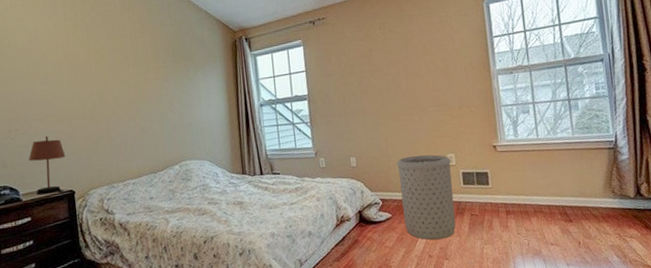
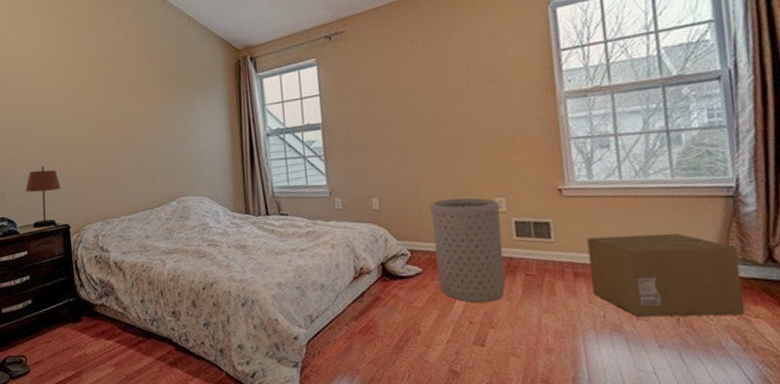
box: none [515,177,624,243] -> present [587,232,746,317]

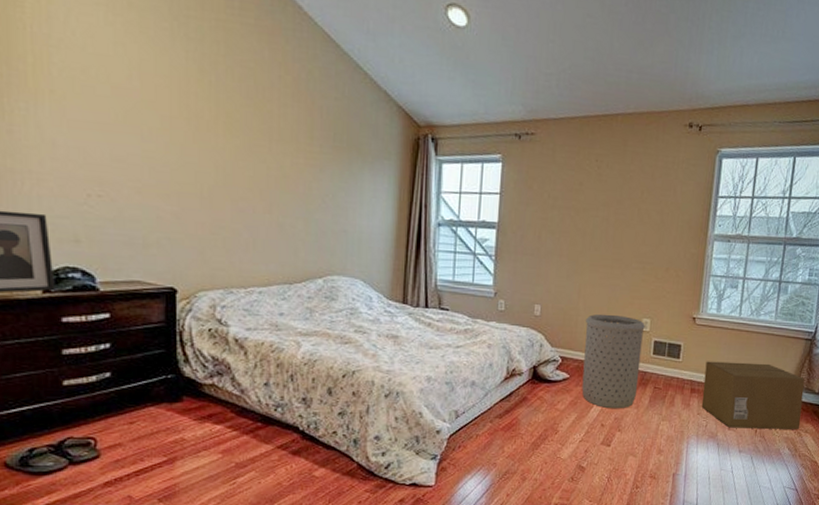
table lamp: present [25,165,61,229] -> none [114,211,169,289]

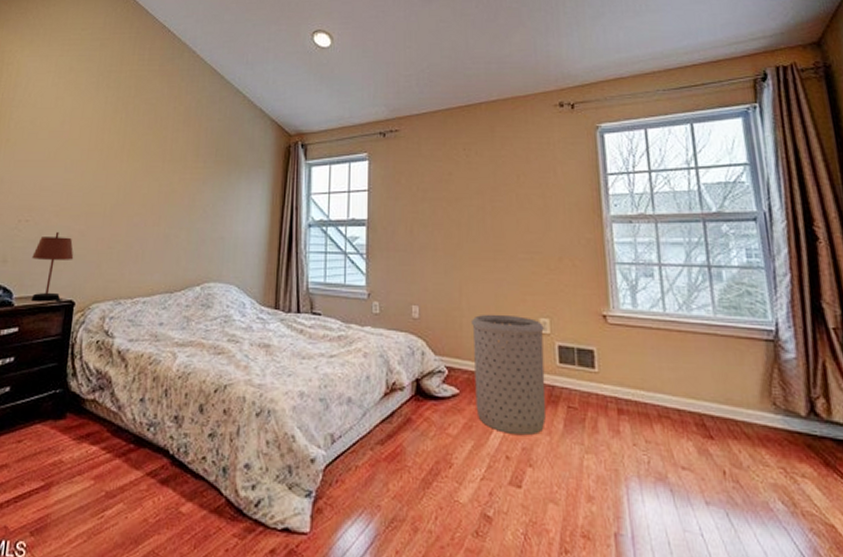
table lamp: none [114,211,169,289] -> present [31,231,74,303]
box: present [701,361,805,429] -> none [631,371,792,472]

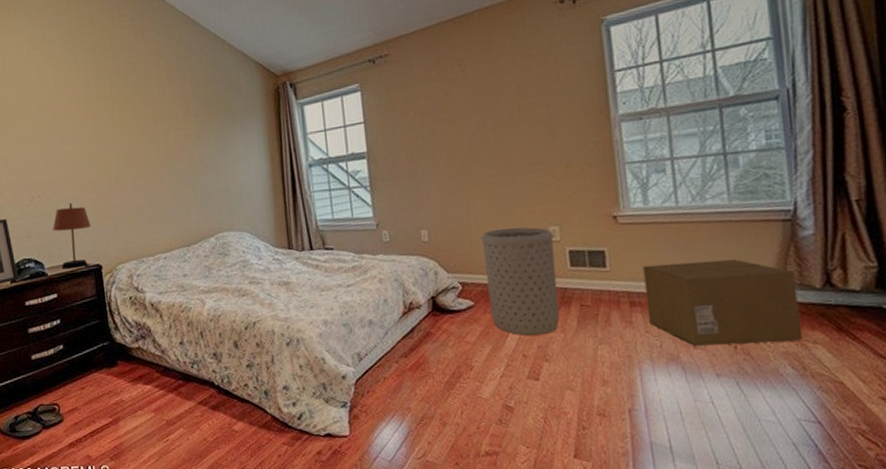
box: none [631,371,792,472] -> present [643,258,804,346]

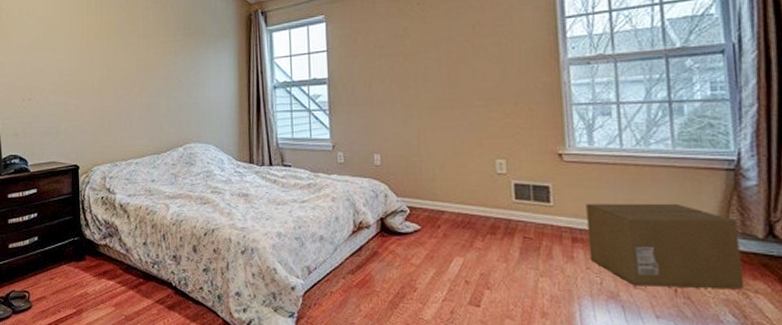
table lamp: present [53,202,92,270] -> none [38,107,73,168]
laundry basket: present [480,227,560,336] -> none [429,157,503,263]

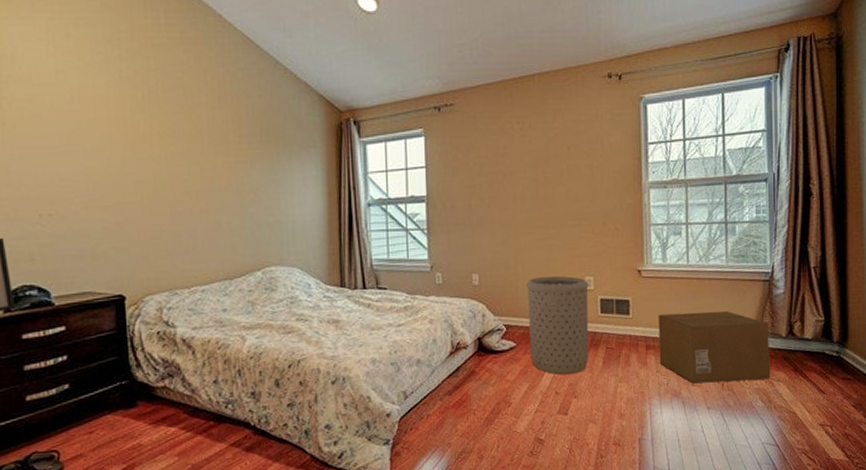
laundry basket: none [429,157,503,263] -> present [525,275,589,375]

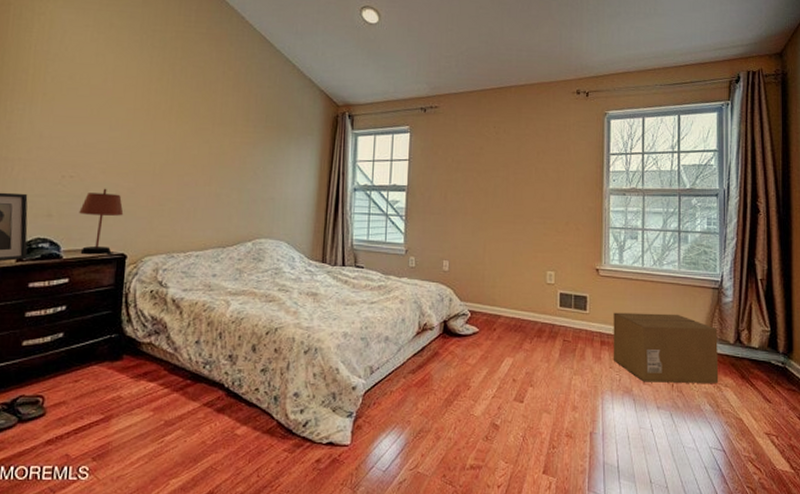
table lamp: none [65,224,115,300] -> present [79,188,124,256]
laundry basket: present [525,275,589,375] -> none [491,267,550,363]

